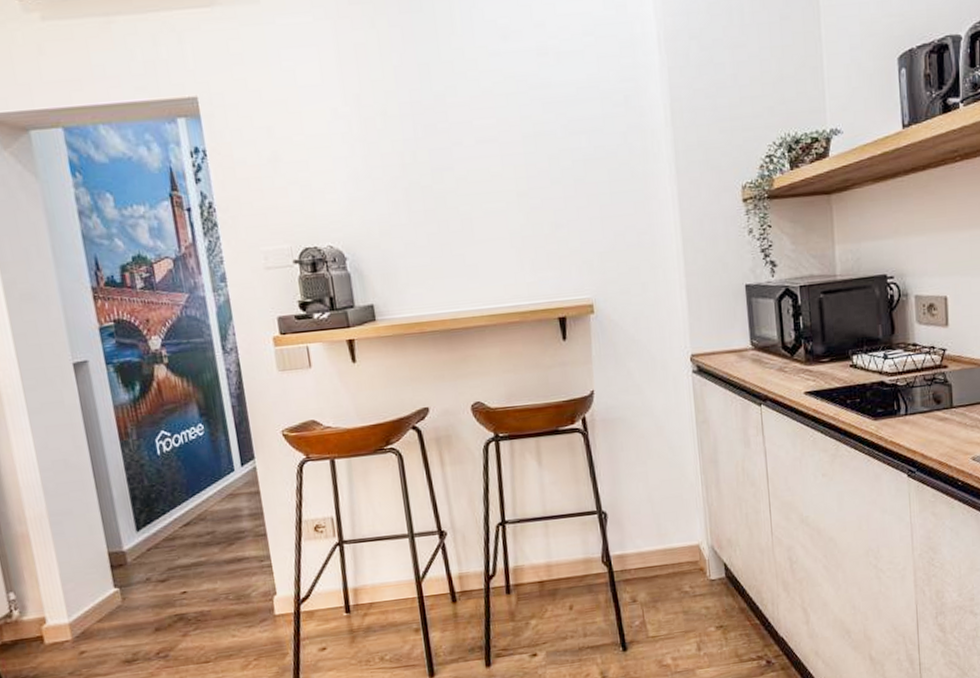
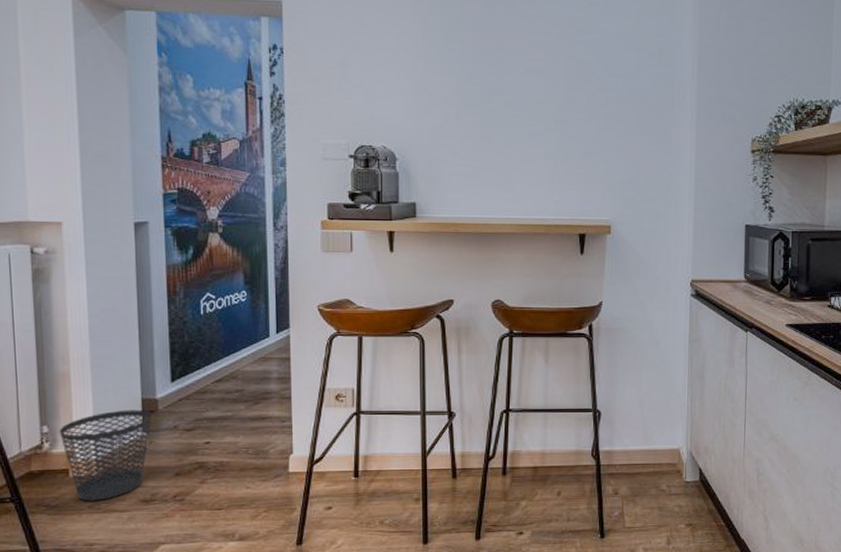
wastebasket: none [26,564,123,668] -> present [59,410,152,501]

